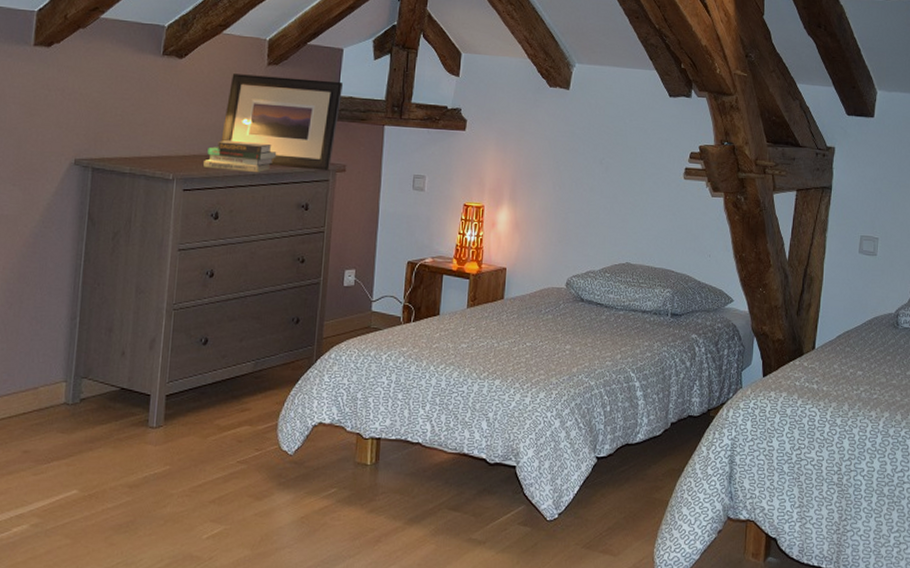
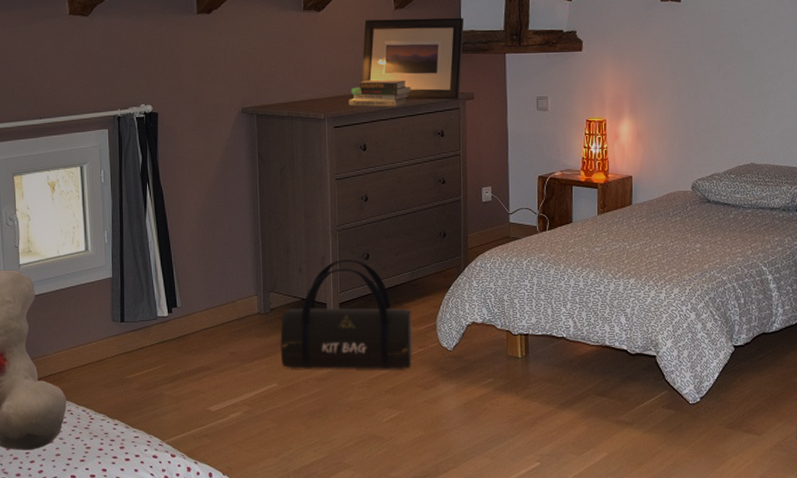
duffel bag: none [86,343,251,476] -> present [280,259,413,370]

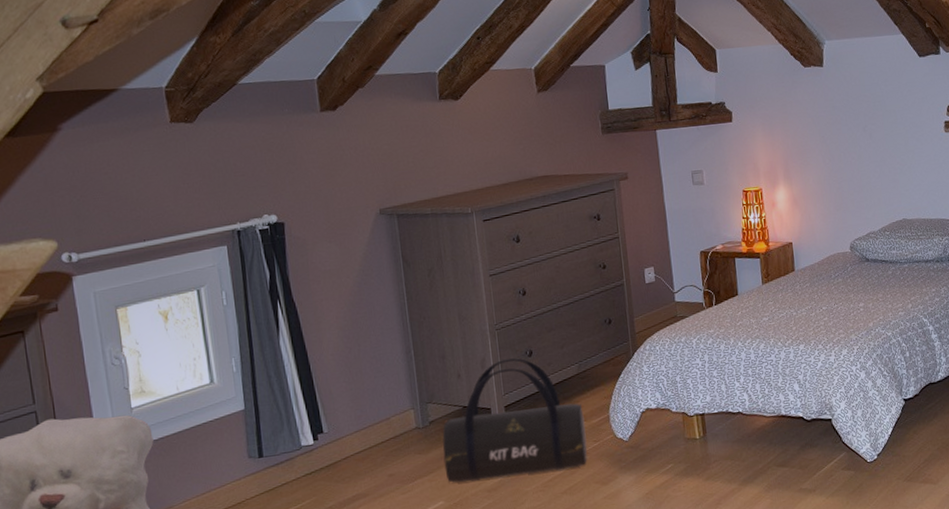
books: present [349,79,411,107] -> none [497,165,562,197]
picture frame: present [361,17,464,100] -> none [506,96,614,185]

